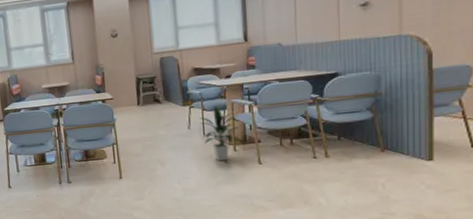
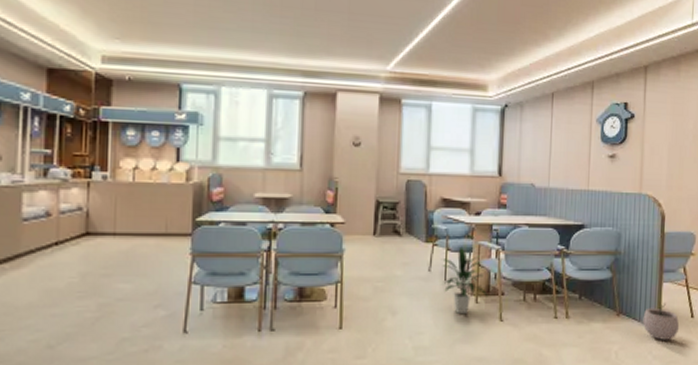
plant pot: none [412,136,457,171] -> present [643,303,680,340]

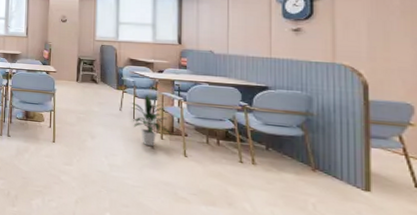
plant pot: present [643,303,680,340] -> none [346,167,399,205]

